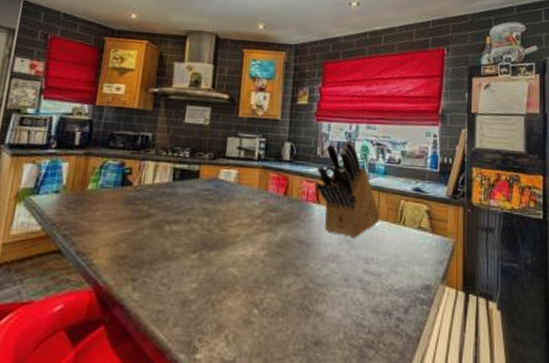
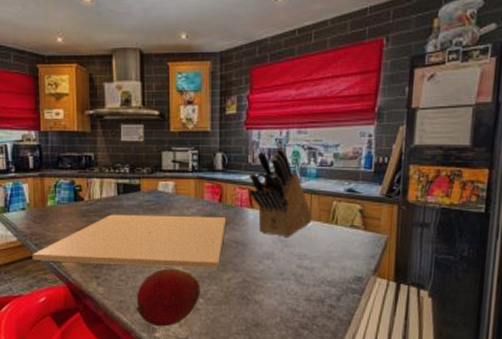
cutting board: none [55,203,291,272] -> present [31,214,227,268]
fruit: none [176,270,256,346] -> present [136,268,201,327]

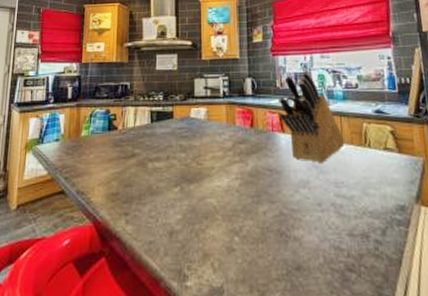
cutting board: present [31,214,227,268] -> none [60,142,259,200]
fruit: present [136,268,201,327] -> none [166,201,235,273]

